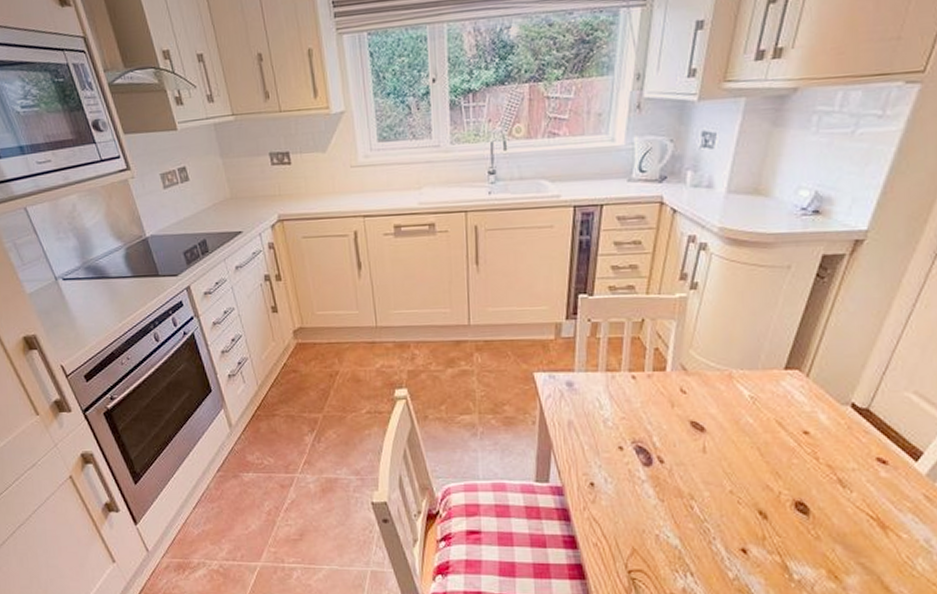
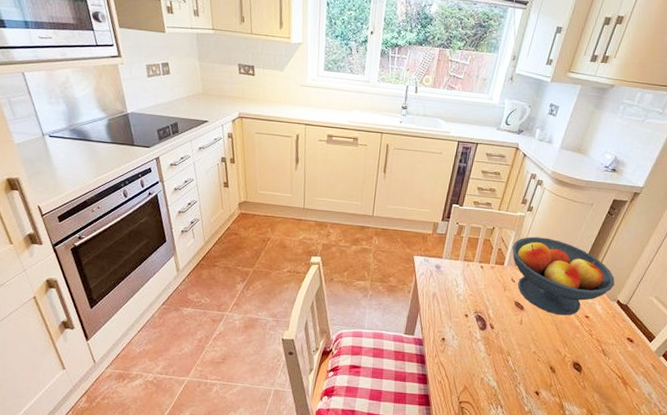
fruit bowl: none [675,324,843,435] -> present [512,236,615,316]

